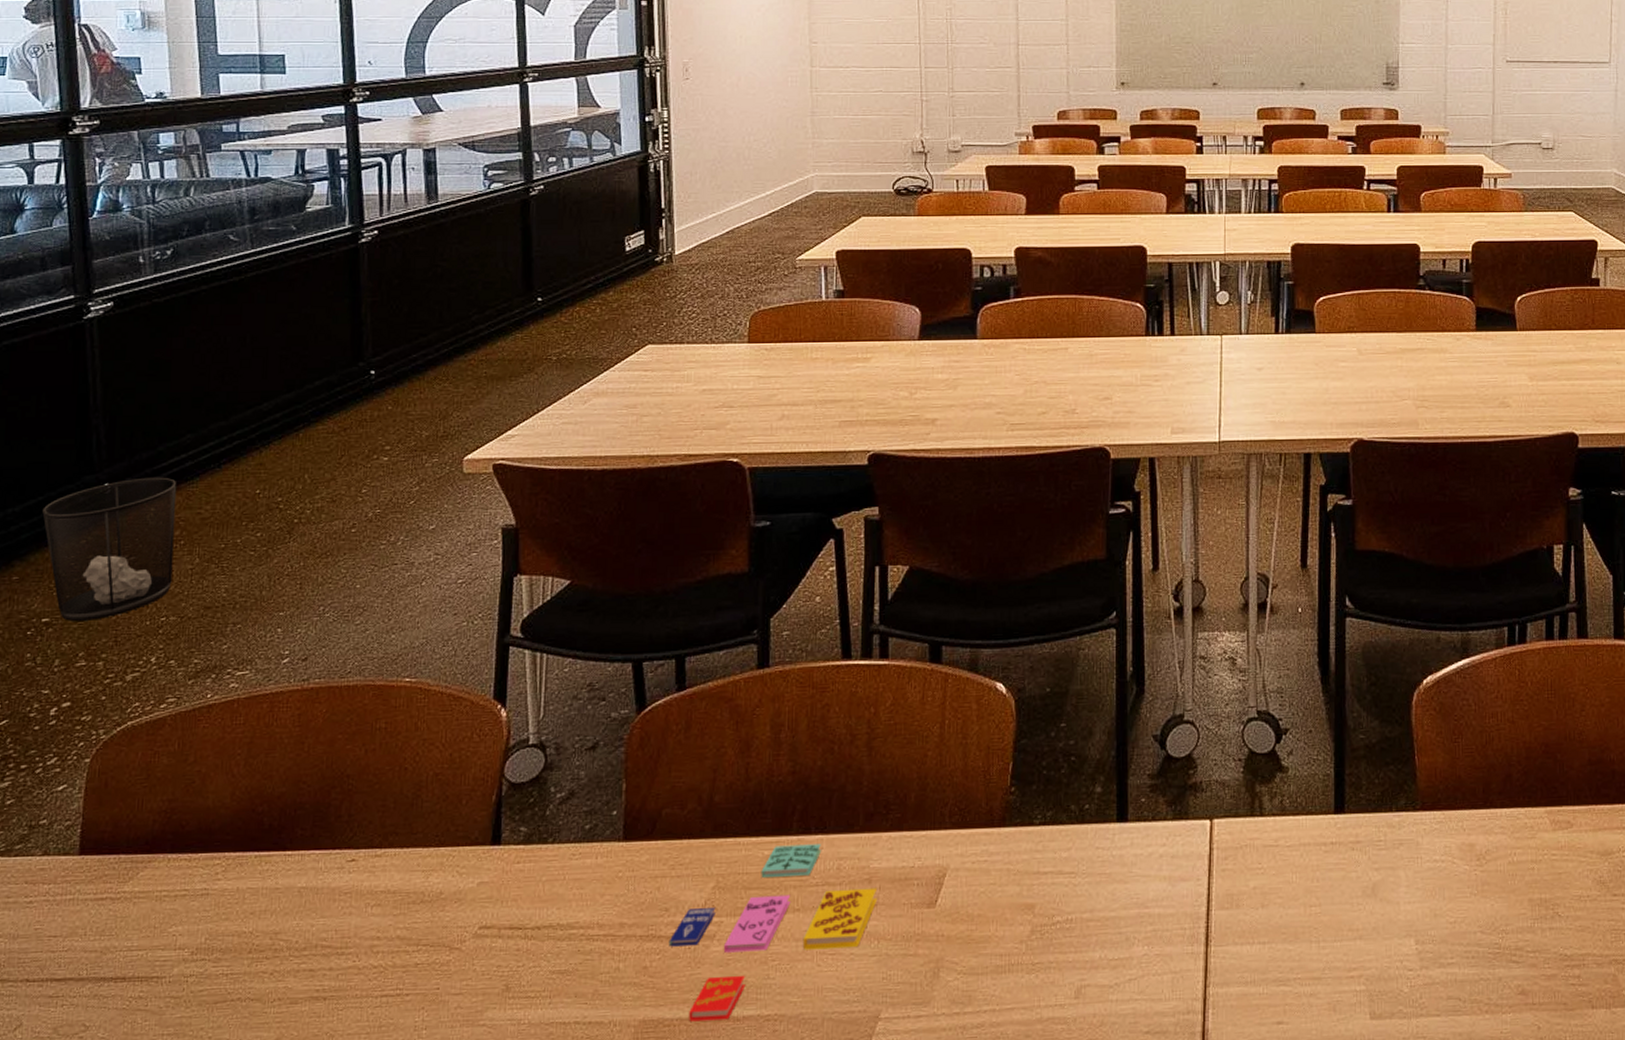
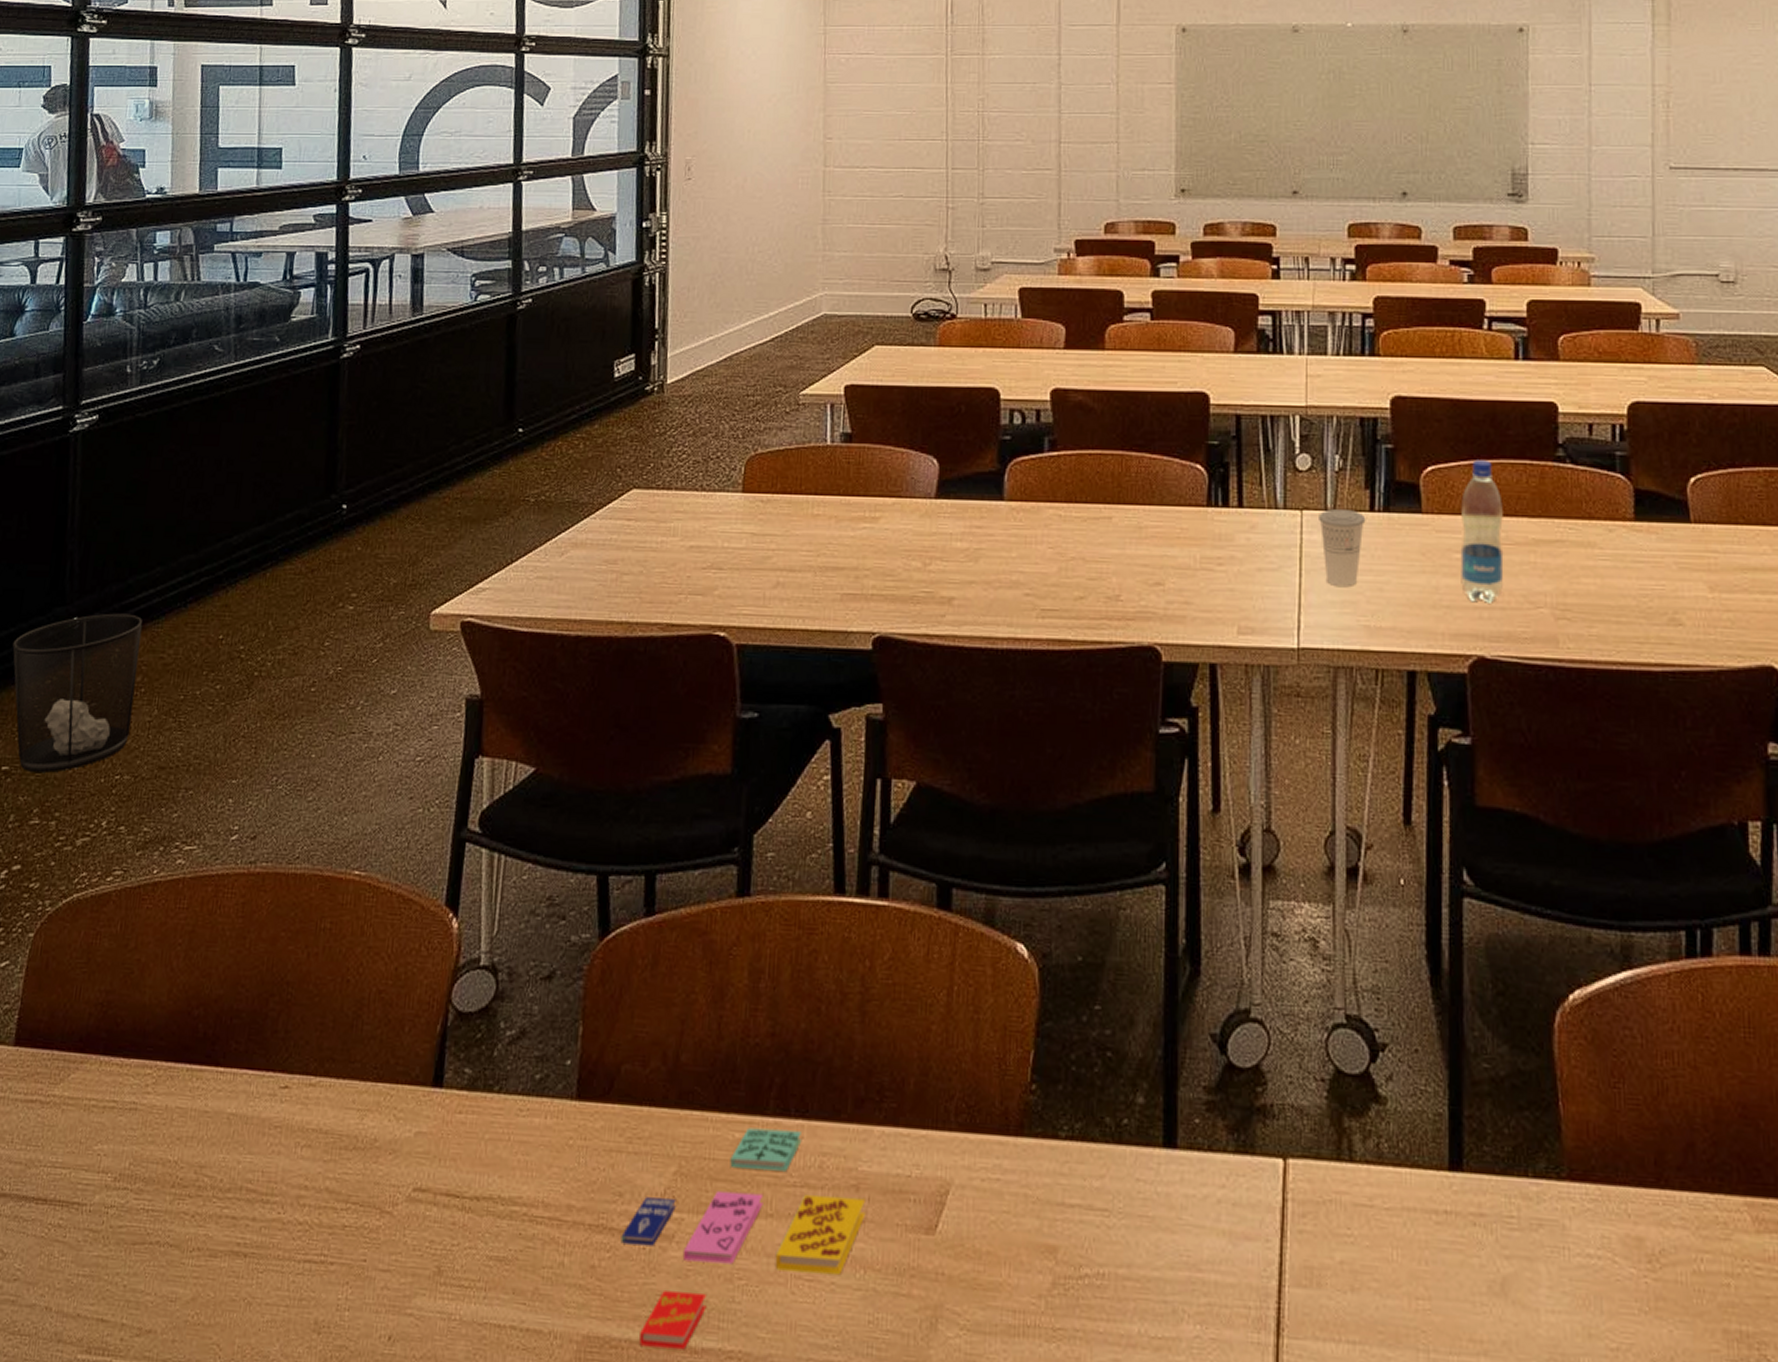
cup: none [1235,333,1272,393] -> present [1319,509,1366,588]
bottle: none [1345,290,1378,399] -> present [1460,460,1504,603]

